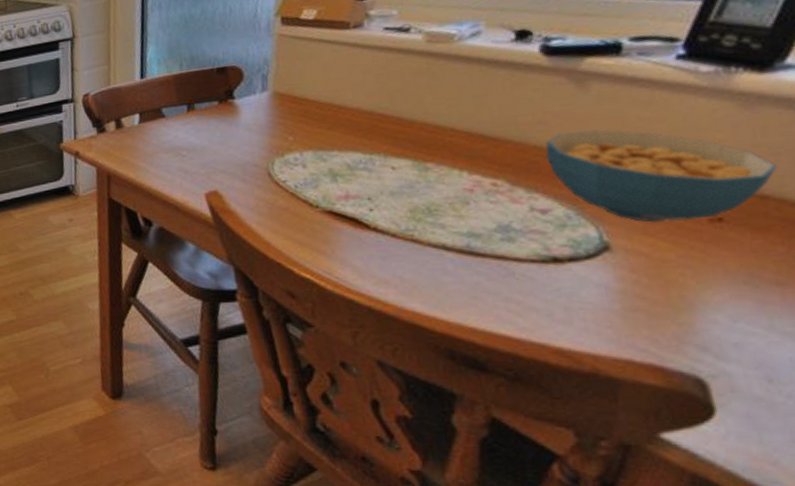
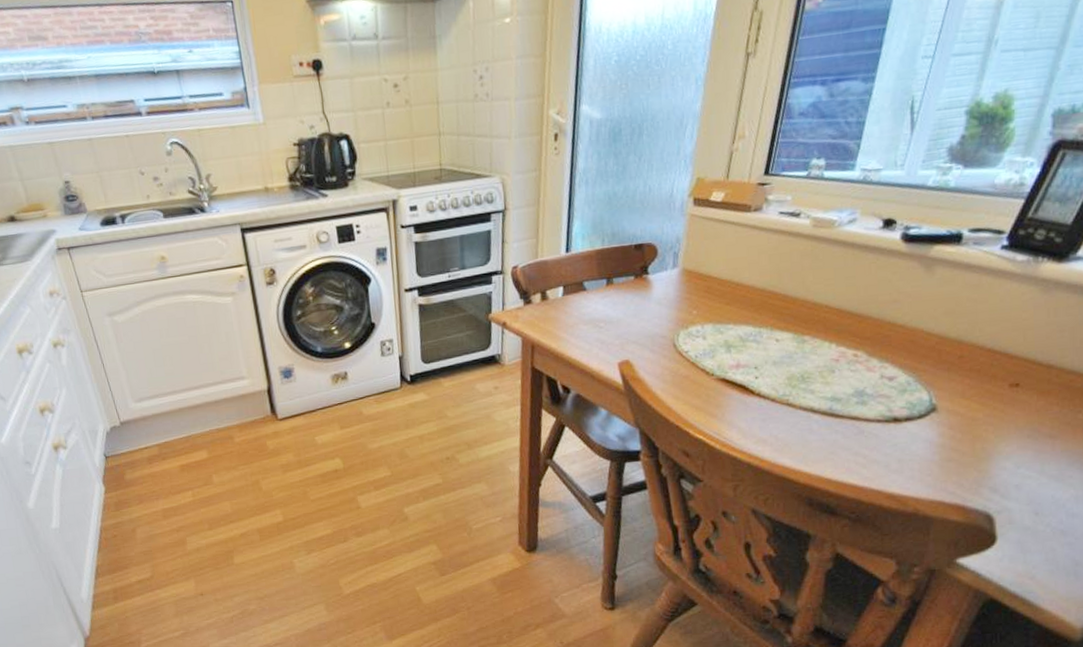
cereal bowl: present [545,130,777,223] -> none [896,309,1061,388]

